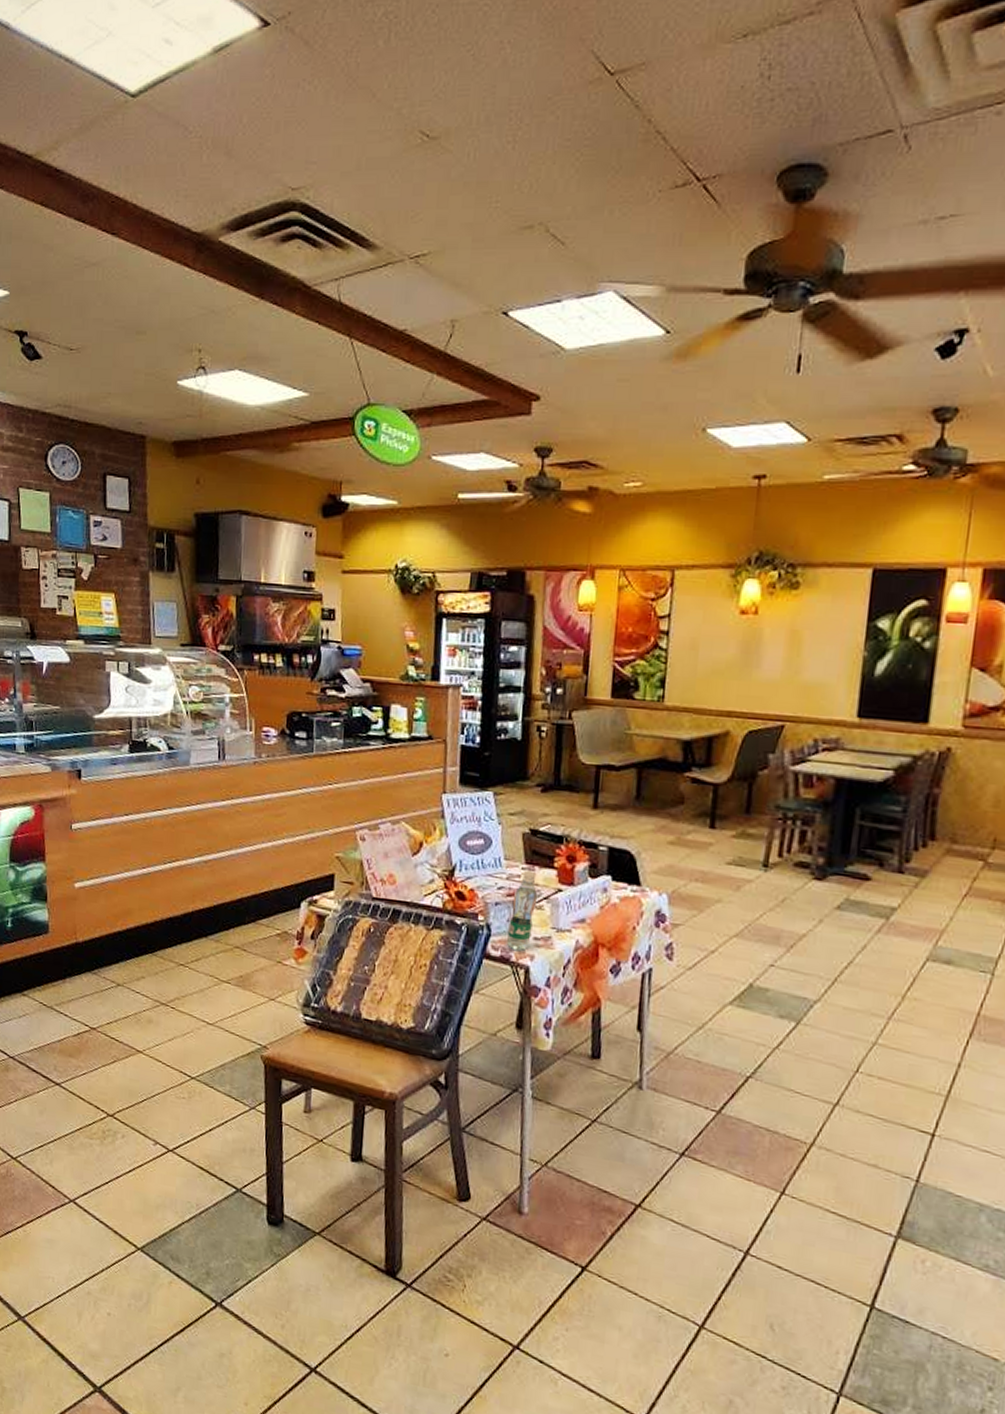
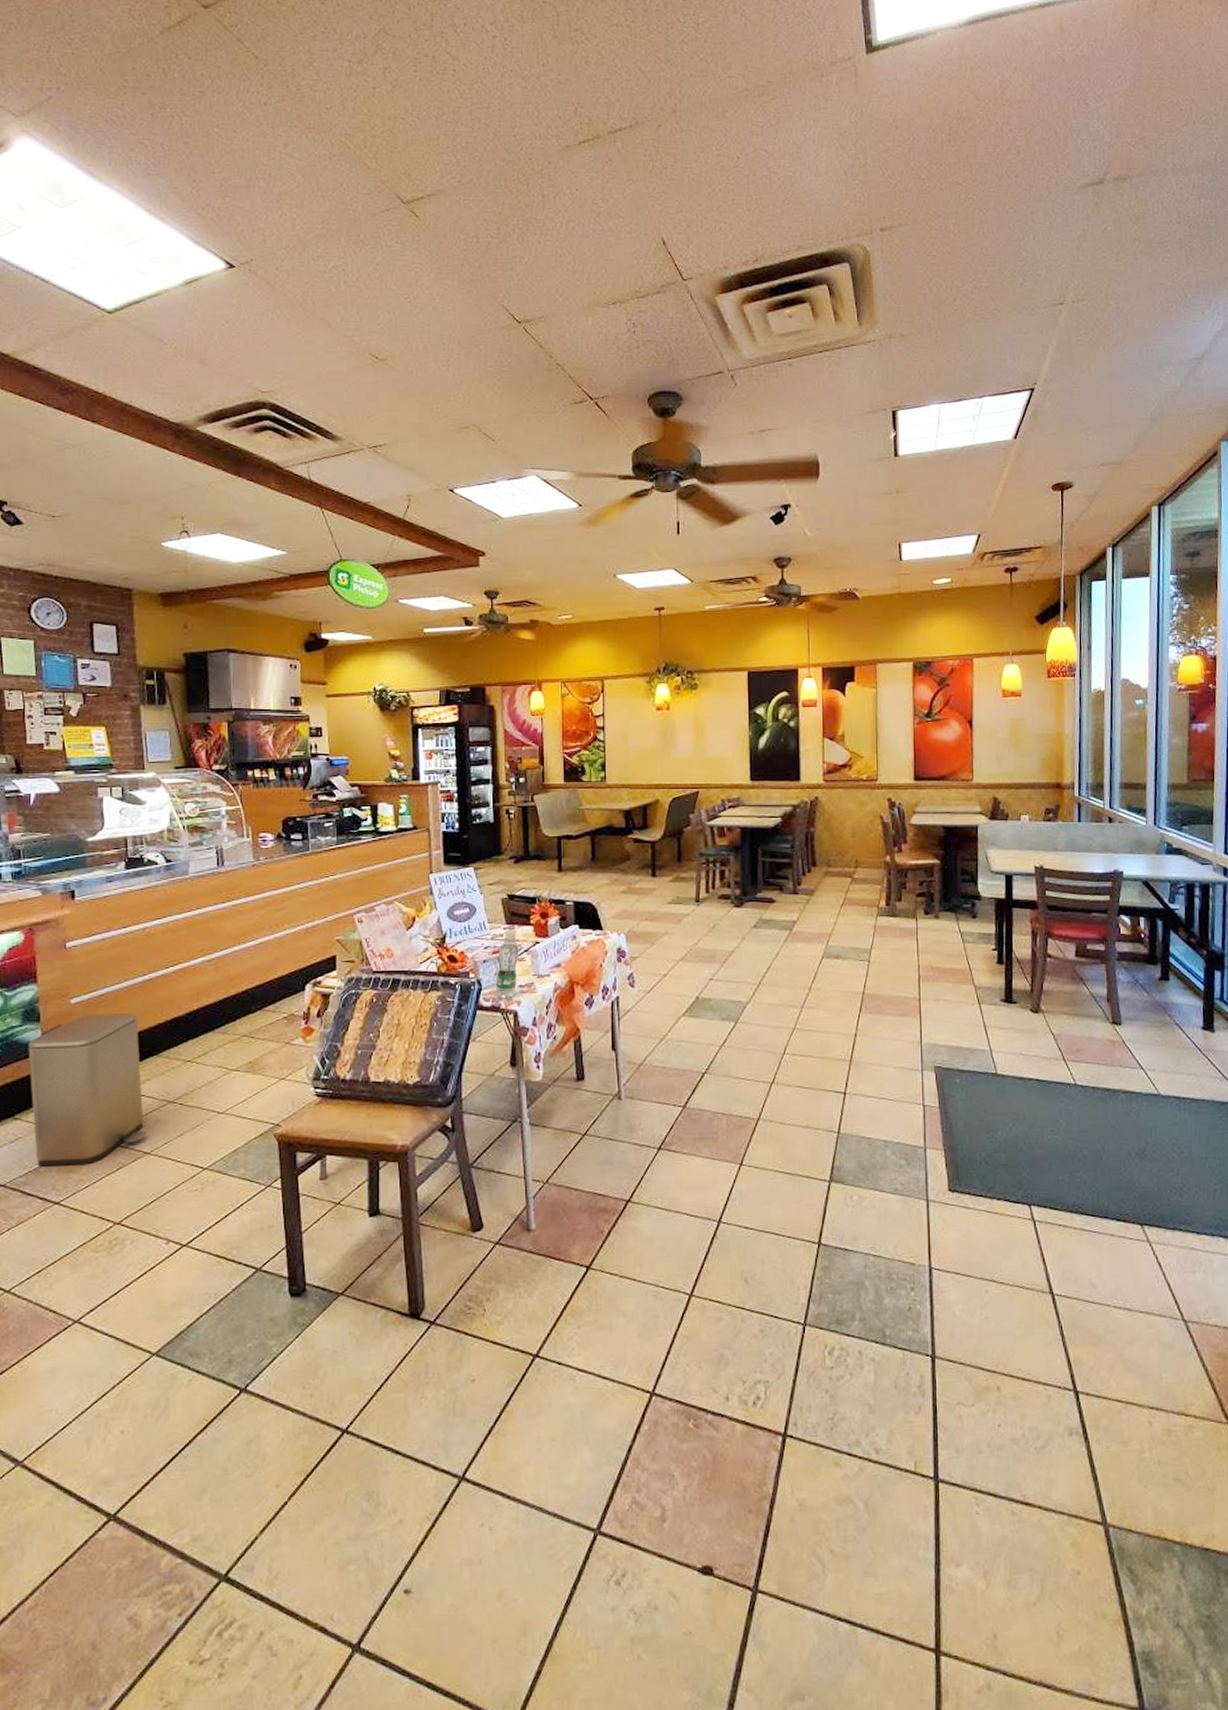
pedal bin: none [36,901,140,1053] -> present [28,1013,146,1167]

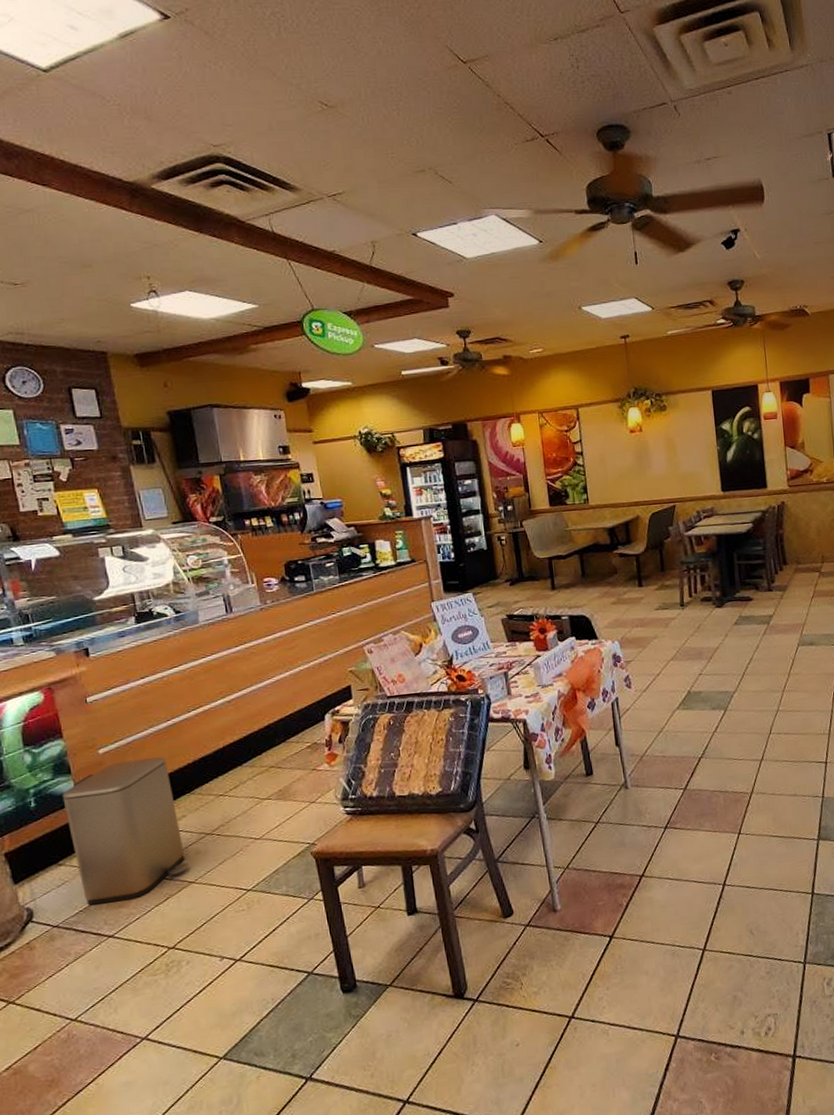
bottle: present [495,929,519,999] -> none [503,646,523,710]

